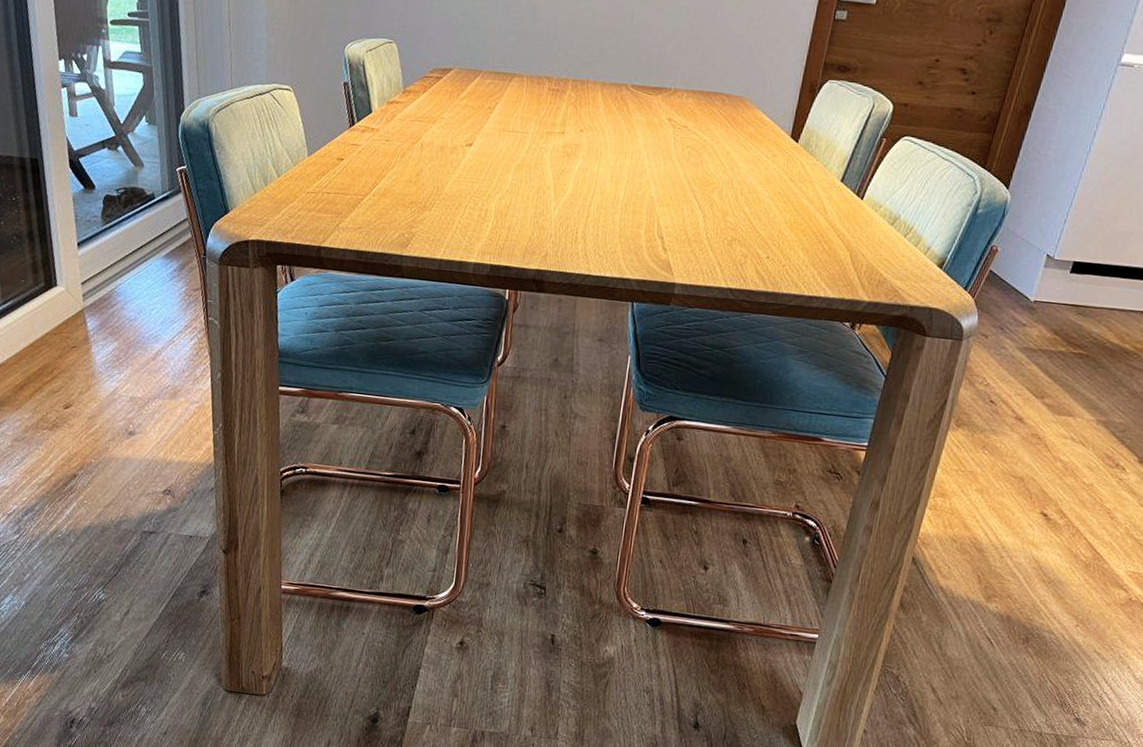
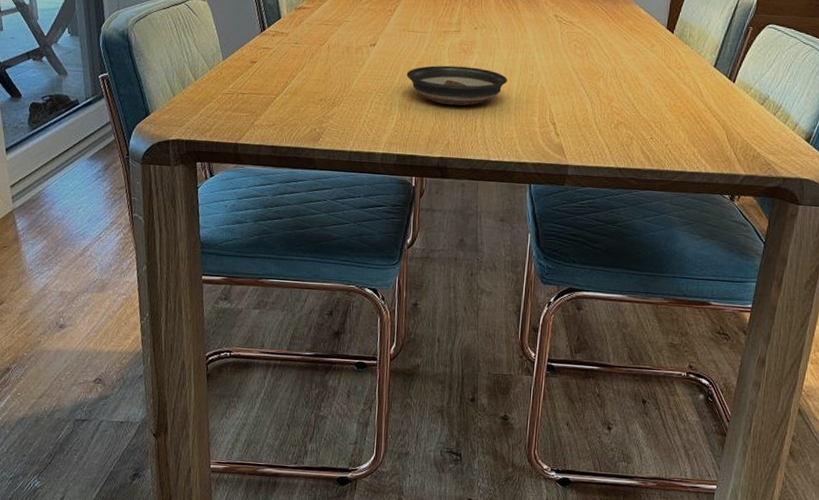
saucer: none [504,169,613,215] -> present [406,65,507,106]

